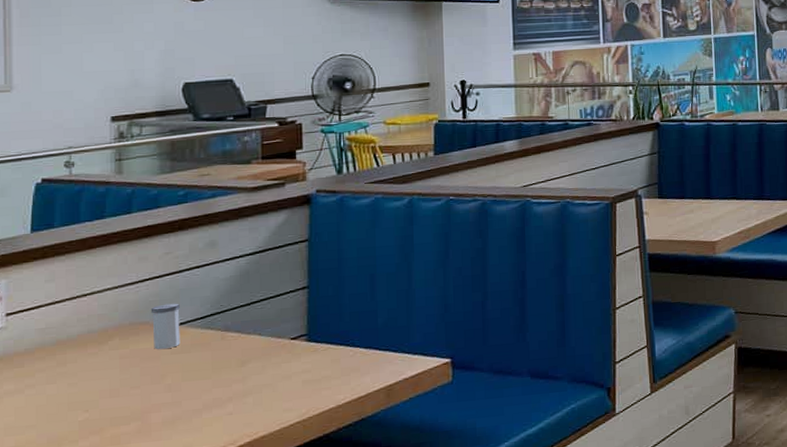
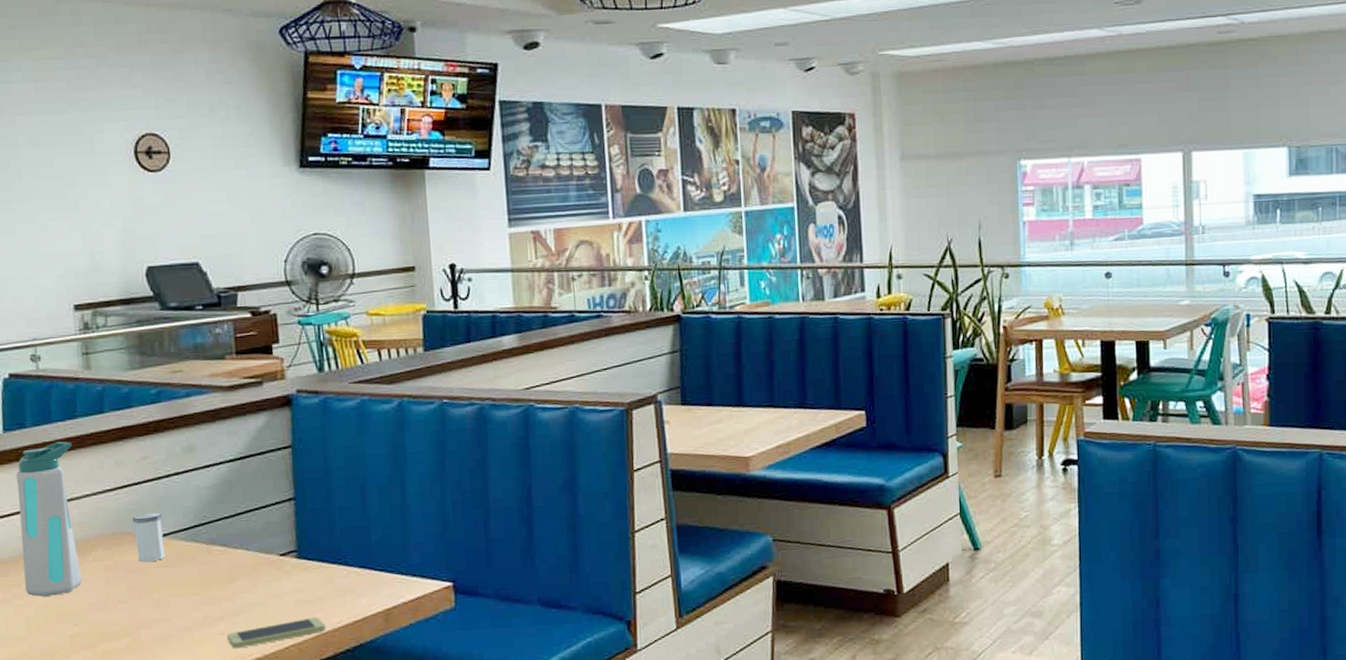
water bottle: none [38,239,98,386] -> present [15,441,82,597]
smartphone: none [234,395,331,428] -> present [226,617,326,649]

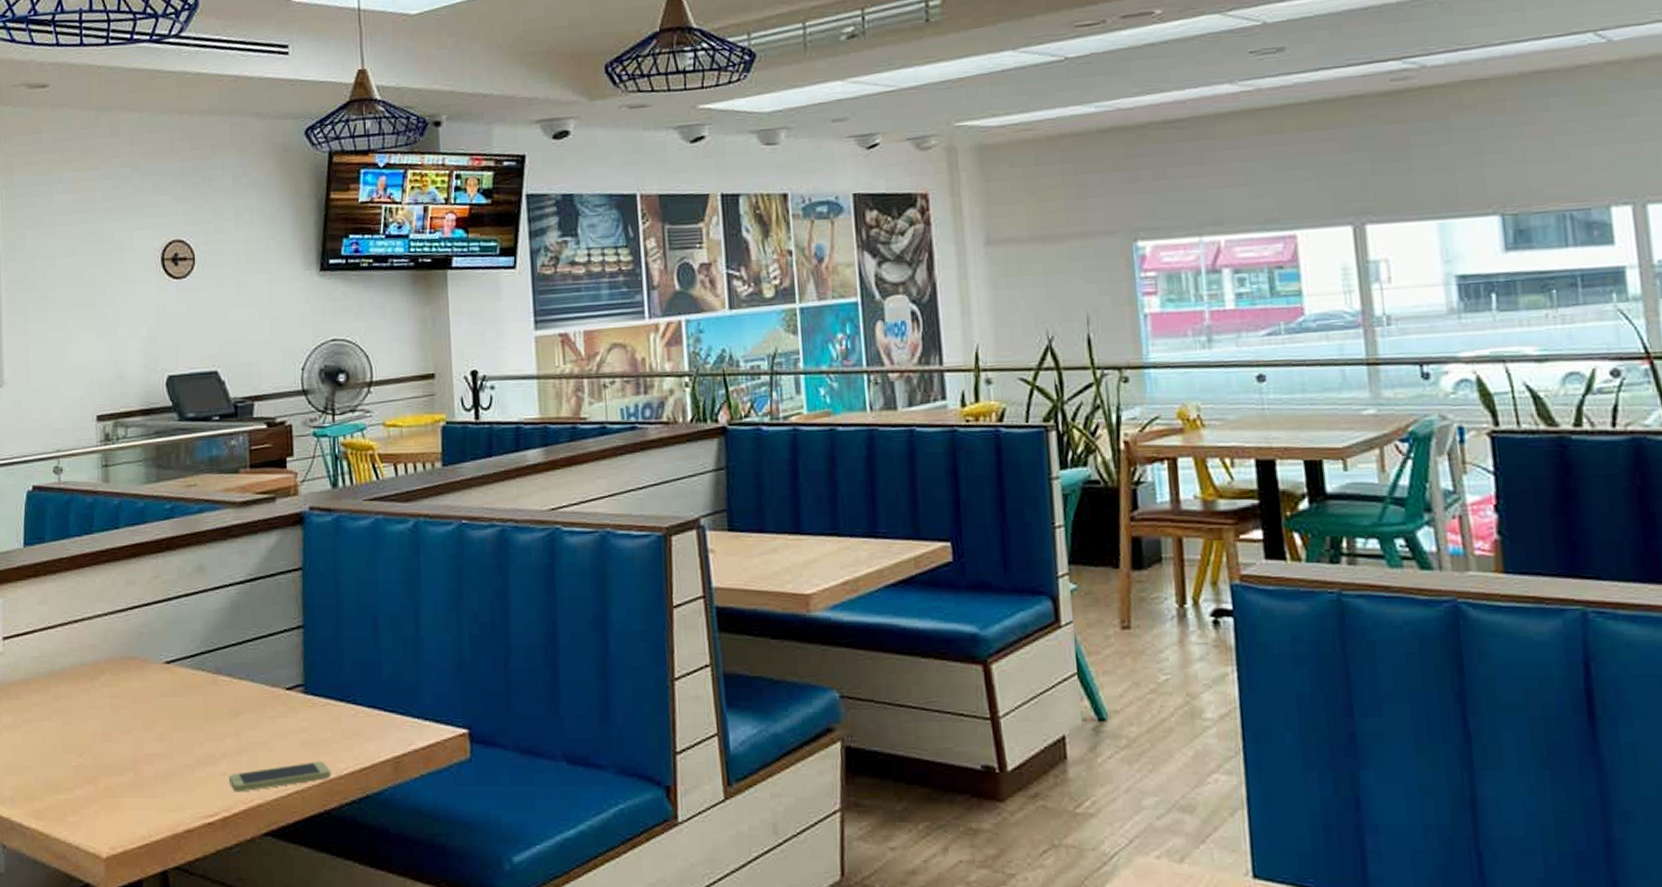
water bottle: present [15,441,82,597] -> none [32,557,88,723]
salt shaker: present [132,512,166,563] -> none [140,636,171,691]

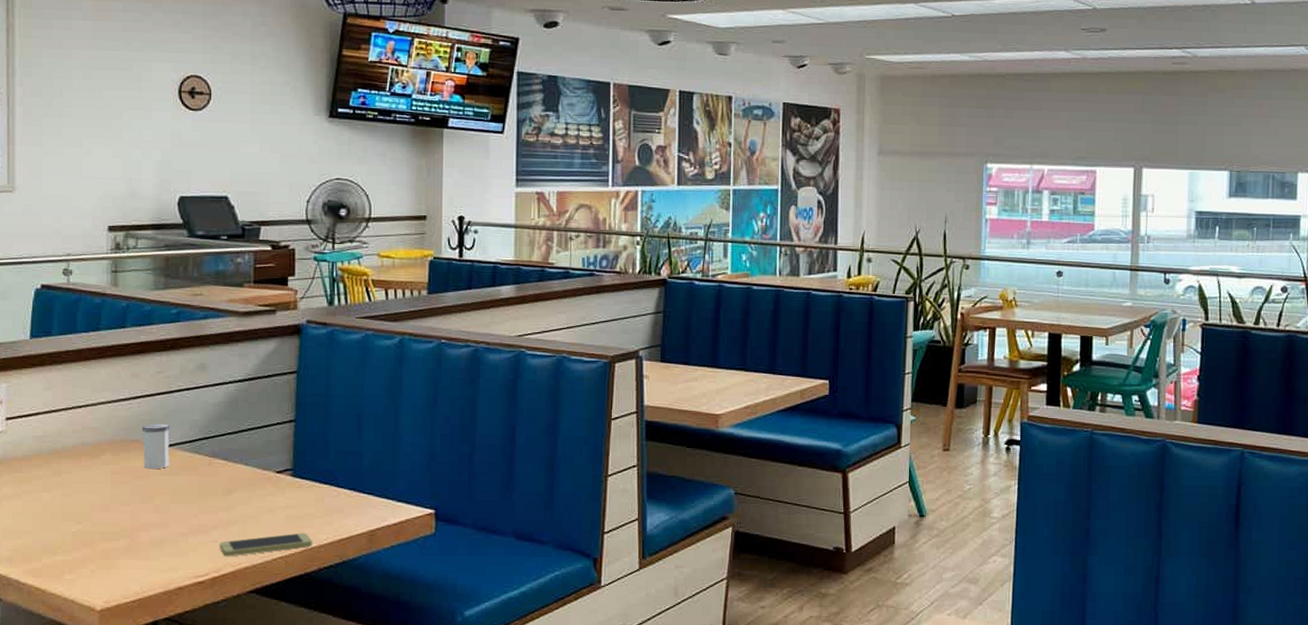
salt shaker: none [140,636,171,691] -> present [142,423,170,470]

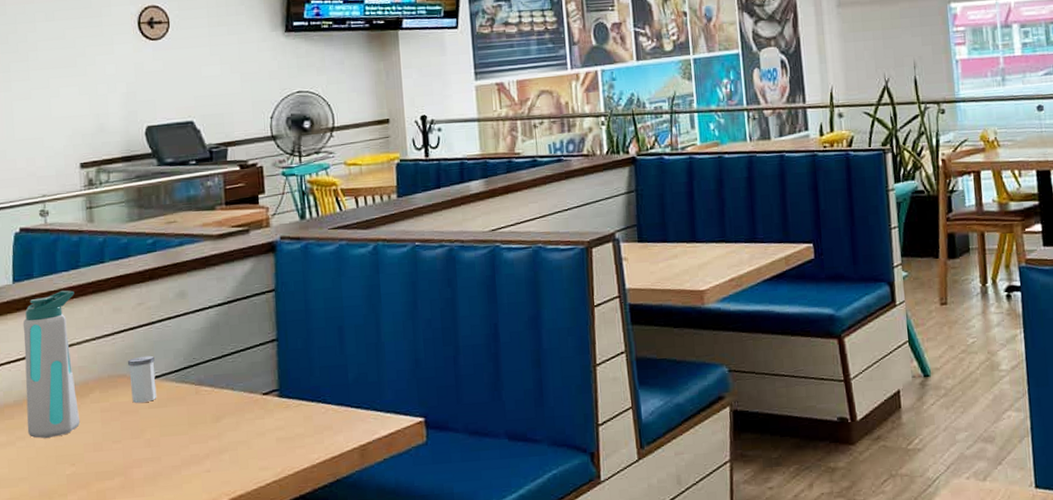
water bottle: none [35,350,93,494] -> present [22,290,80,438]
smartphone: present [219,532,313,557] -> none [212,453,305,486]

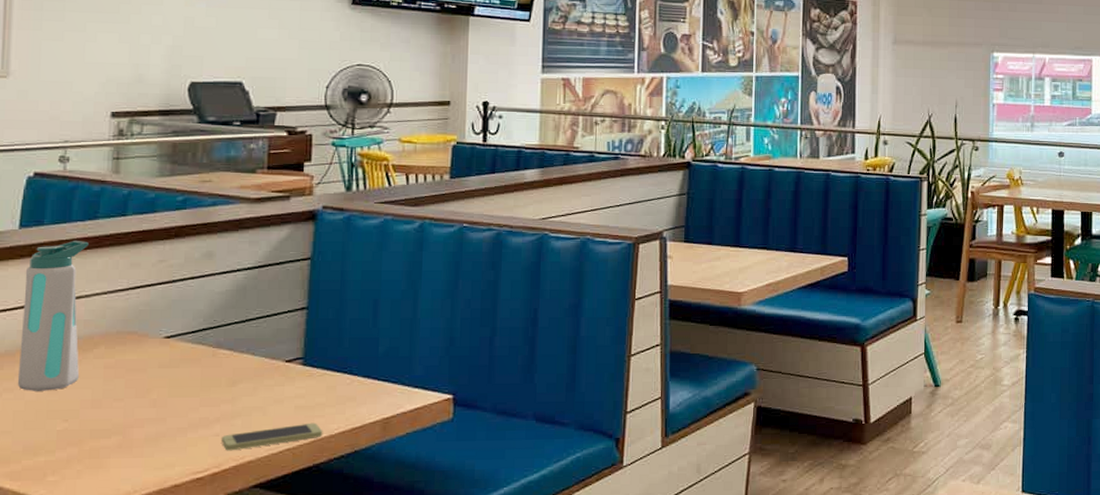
salt shaker: present [127,355,157,404] -> none [140,314,171,362]
smartphone: none [212,453,305,486] -> present [220,422,323,451]

